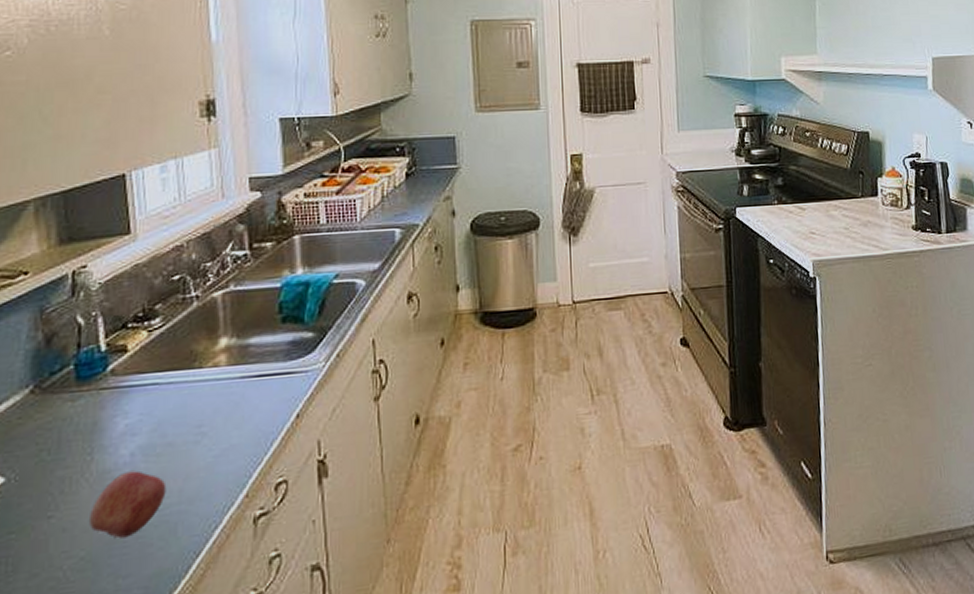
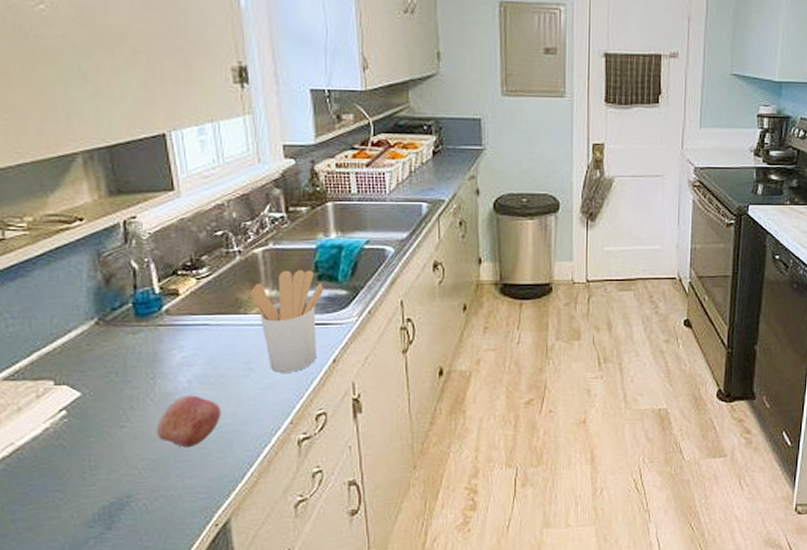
utensil holder: none [207,312,288,436] -> present [250,270,323,373]

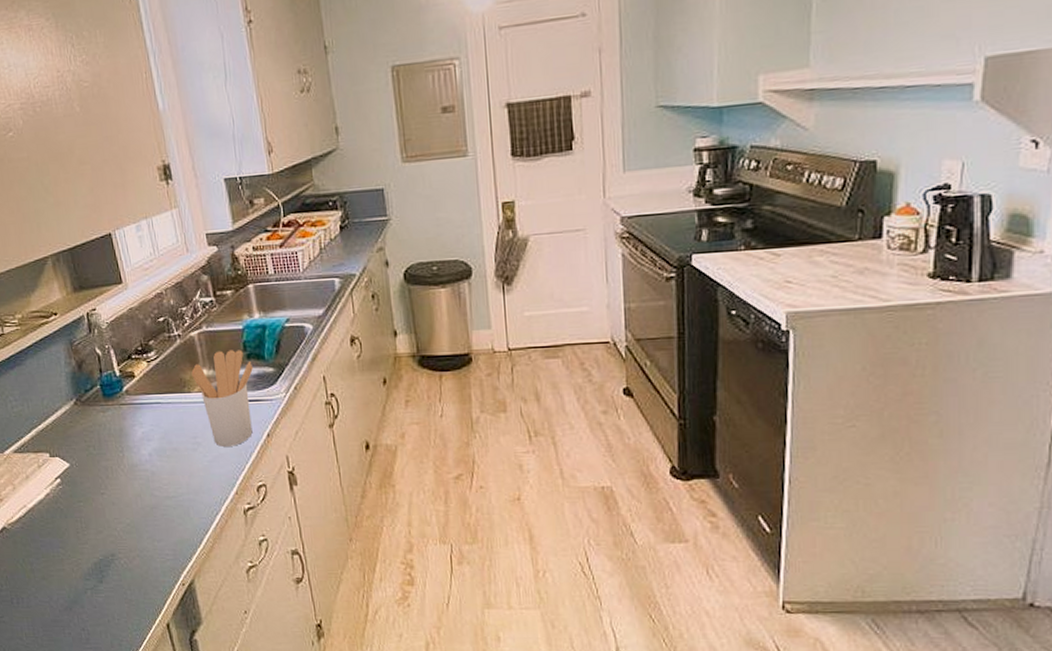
fruit: present [157,395,221,448] -> none [128,467,178,514]

